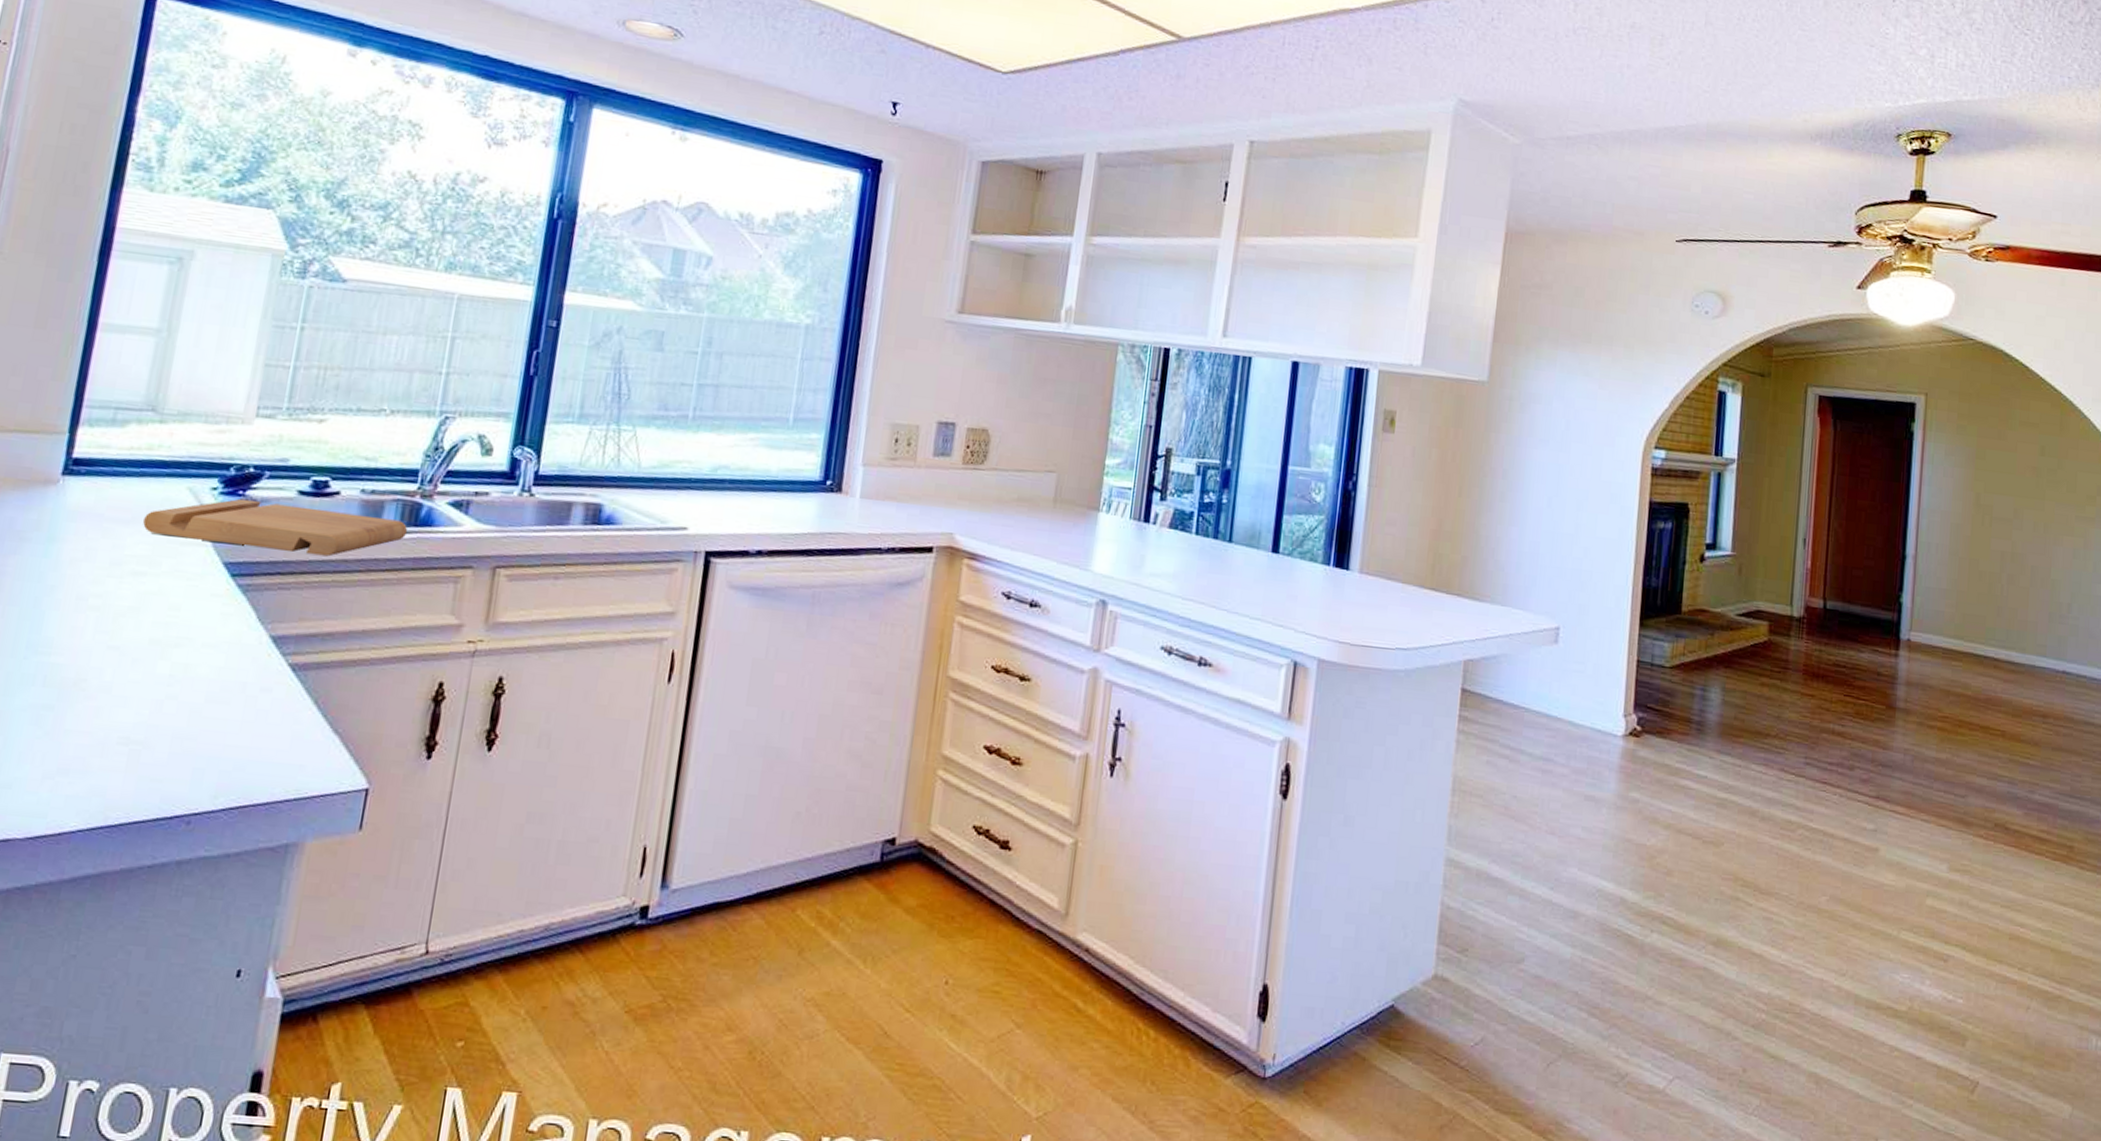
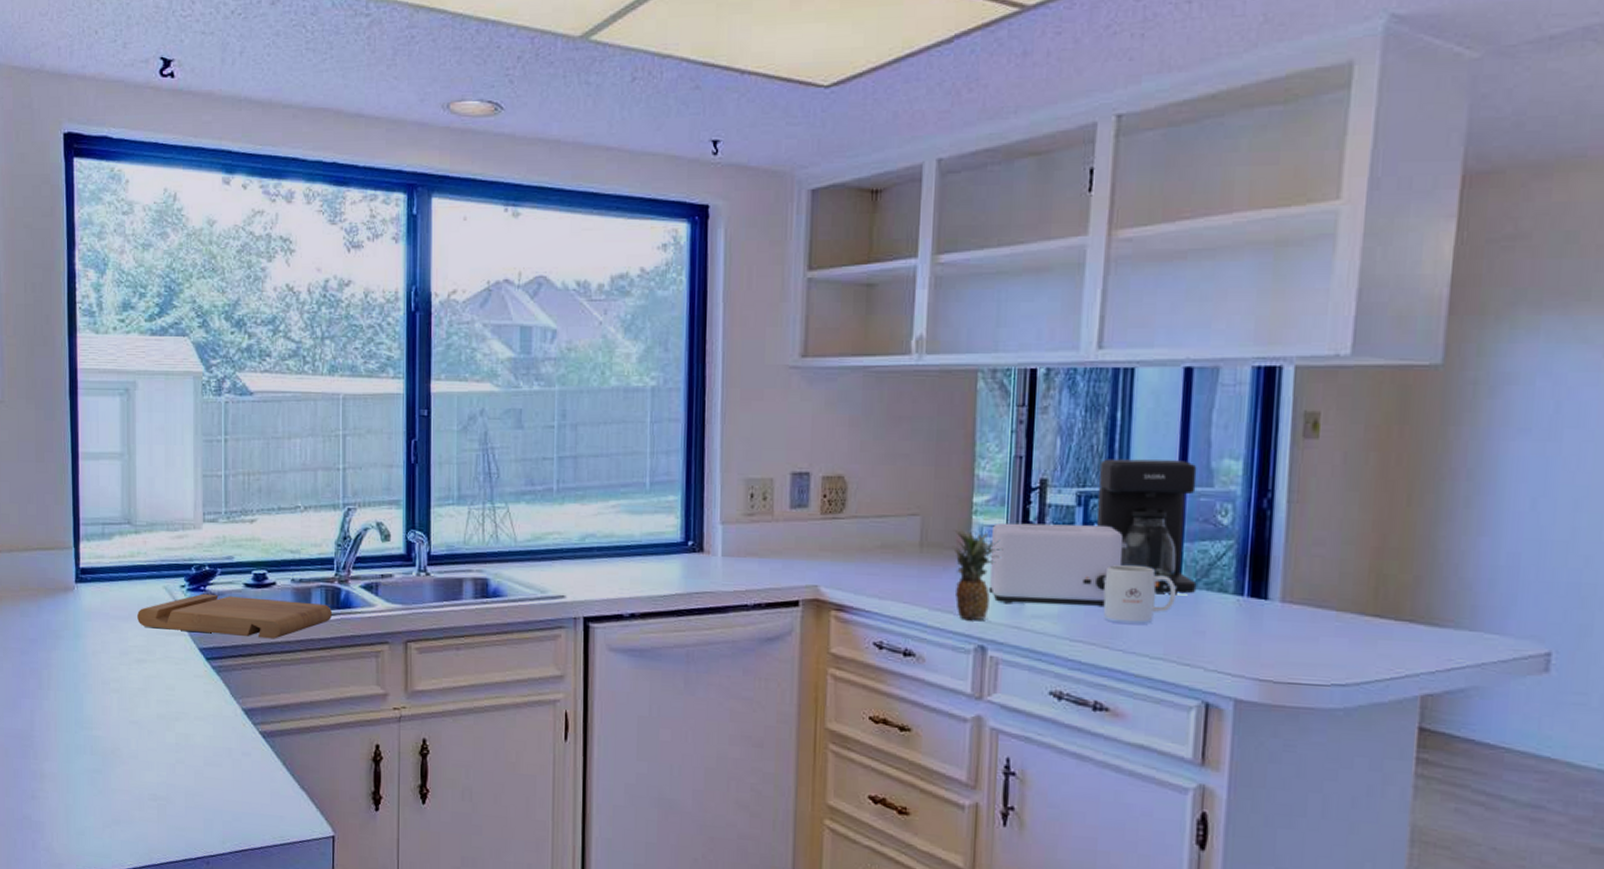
fruit: none [1082,488,1129,576] -> present [952,530,1003,620]
toaster: none [1113,485,1237,570] -> present [988,522,1127,608]
coffee maker: none [1212,434,1298,562] -> present [1096,459,1197,594]
mug: none [1212,531,1276,588] -> present [1103,565,1177,626]

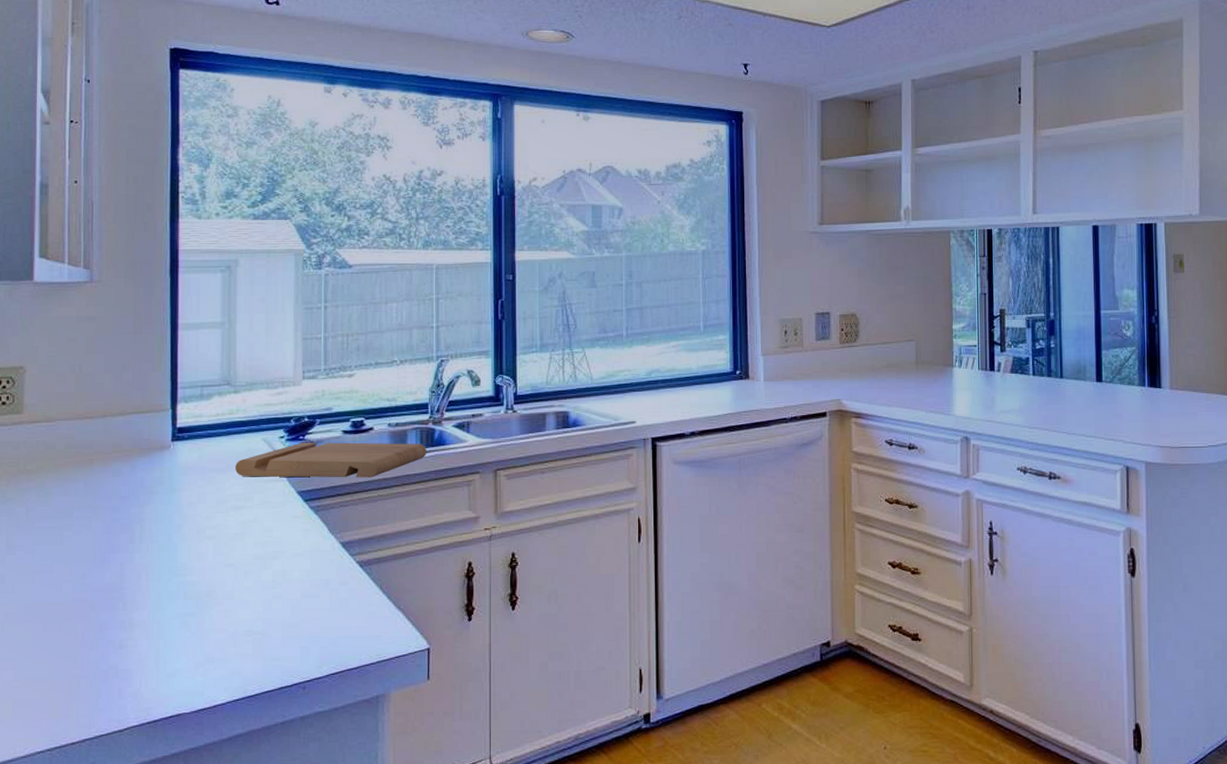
fruit: present [952,530,1003,620] -> none [939,350,977,417]
toaster: present [988,522,1127,608] -> none [967,342,1064,404]
coffee maker: present [1096,459,1197,594] -> none [1040,292,1113,388]
mug: present [1103,565,1177,626] -> none [1050,369,1101,413]

